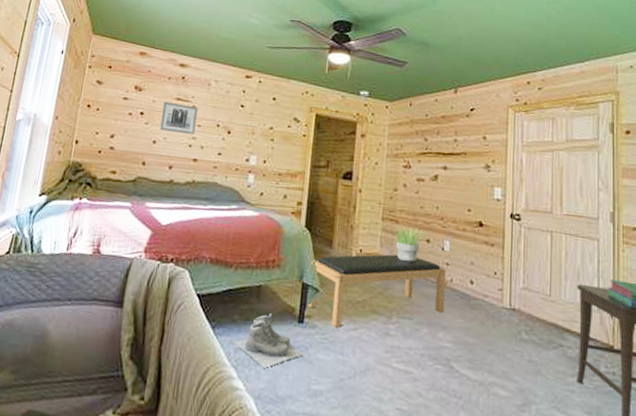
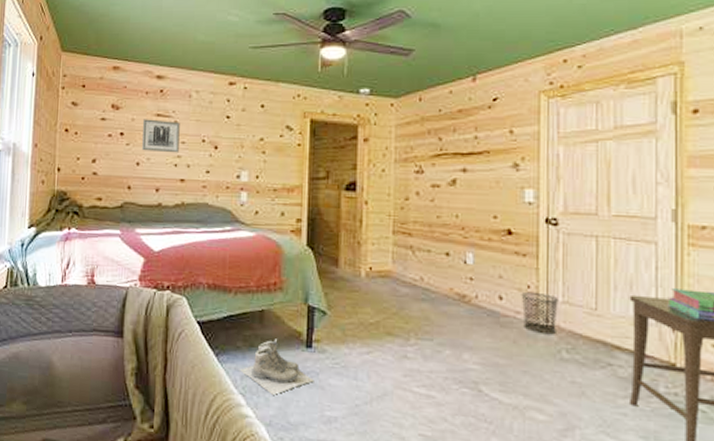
bench: present [307,254,446,327] -> none [314,270,471,351]
potted plant: present [391,226,425,263] -> none [404,239,444,279]
waste bin: none [489,277,521,318] -> present [521,291,560,335]

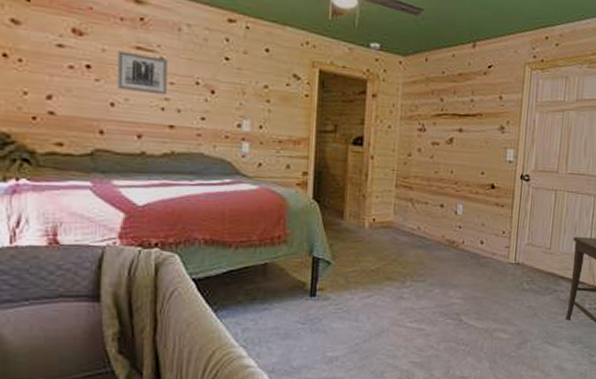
boots: present [240,339,314,395] -> none [241,290,317,343]
waste bin: present [521,291,560,335] -> none [497,236,526,271]

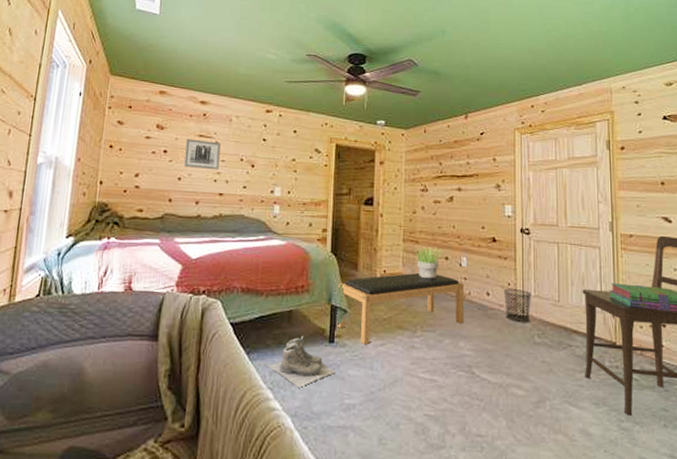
boots: none [241,290,317,343] -> present [269,336,336,388]
bench: none [319,220,459,296] -> present [337,272,465,344]
potted plant: none [405,192,439,228] -> present [412,246,444,279]
waste bin: none [497,236,526,271] -> present [503,288,533,323]

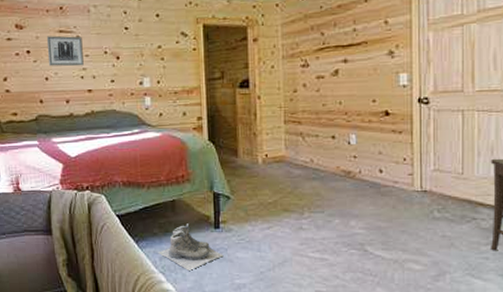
bench: present [337,272,465,344] -> none [219,154,355,228]
potted plant: present [412,246,444,279] -> none [294,126,330,160]
waste bin: present [503,288,533,323] -> none [398,163,432,199]

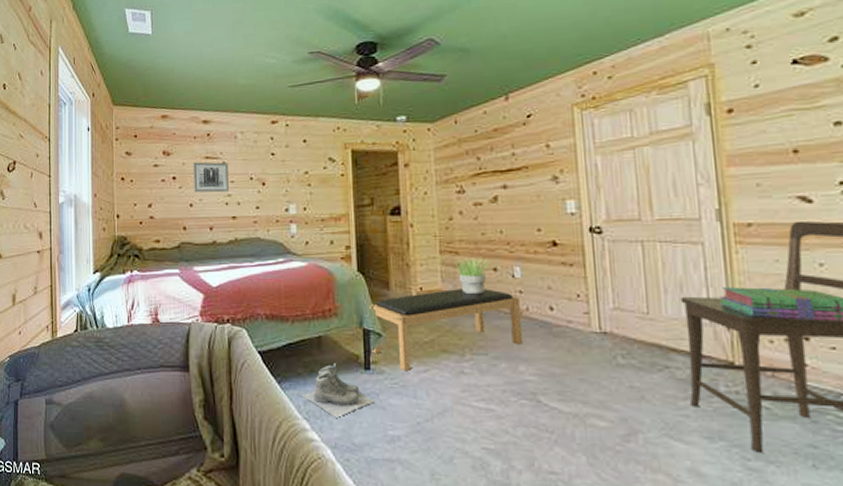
bench: none [219,154,355,228] -> present [369,287,523,370]
potted plant: none [294,126,330,160] -> present [451,257,491,295]

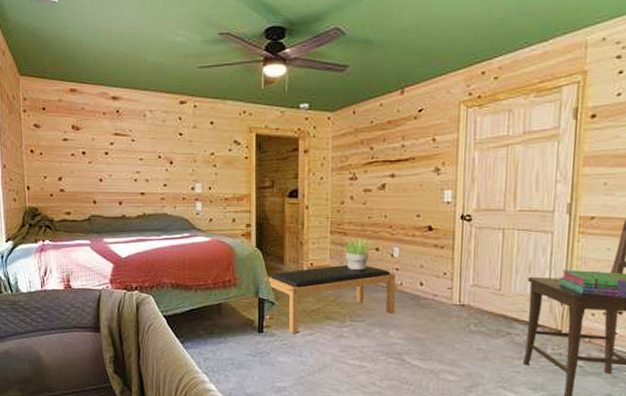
wall art: present [192,162,229,193] -> none [102,138,138,169]
boots: present [303,363,375,418] -> none [203,327,266,372]

